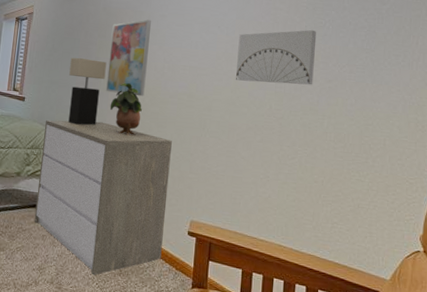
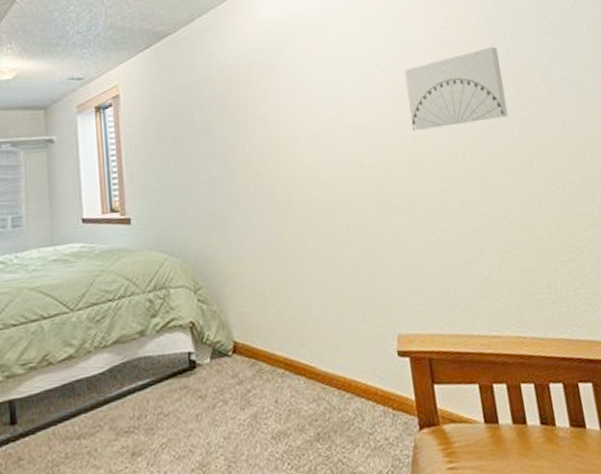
dresser: present [34,119,172,276] -> none [168,227,370,453]
table lamp: present [68,57,107,126] -> none [186,143,241,241]
wall art: present [106,19,151,97] -> none [235,73,299,185]
potted plant: present [109,82,142,136] -> none [254,164,301,239]

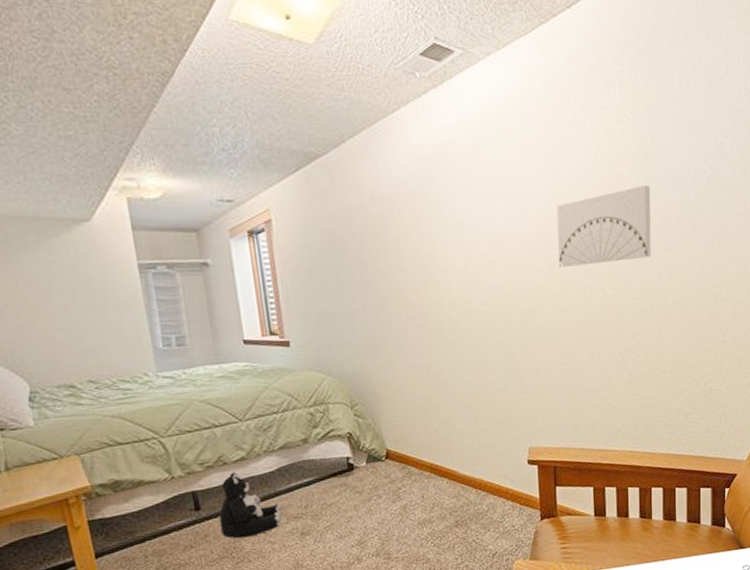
plush toy: none [37,373,113,462] -> present [219,471,283,539]

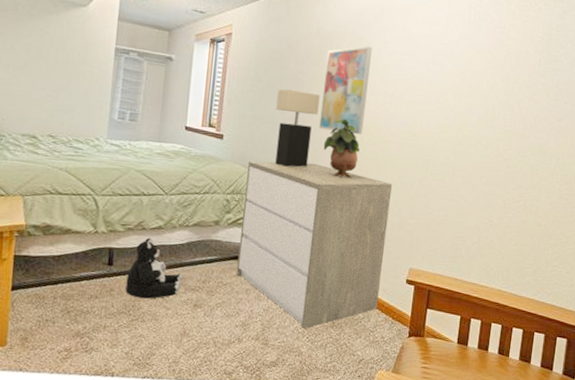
dresser: none [325,353,501,535] -> present [236,161,392,329]
table lamp: none [340,272,393,364] -> present [275,89,320,168]
wall art: none [388,204,448,313] -> present [319,46,372,135]
potted plant: none [406,295,449,364] -> present [323,119,360,179]
wall art: present [556,184,651,267] -> none [463,63,551,124]

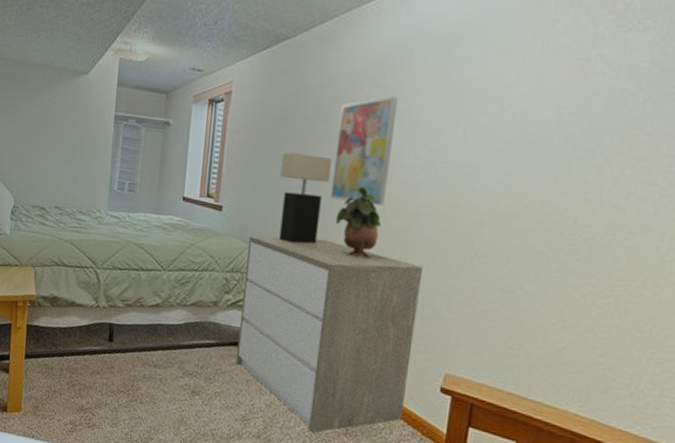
plush toy: present [125,237,185,299] -> none [125,315,182,380]

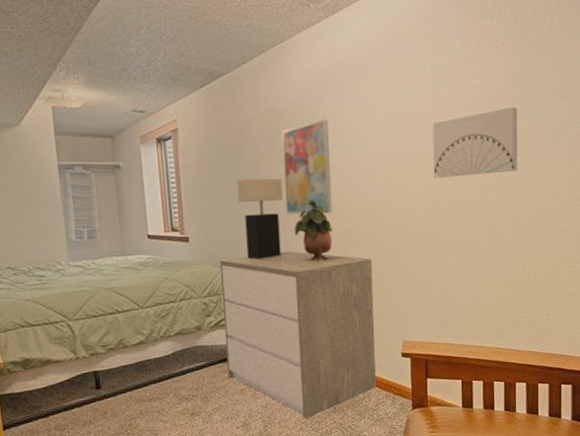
wall art: none [523,104,663,190] -> present [432,106,518,178]

